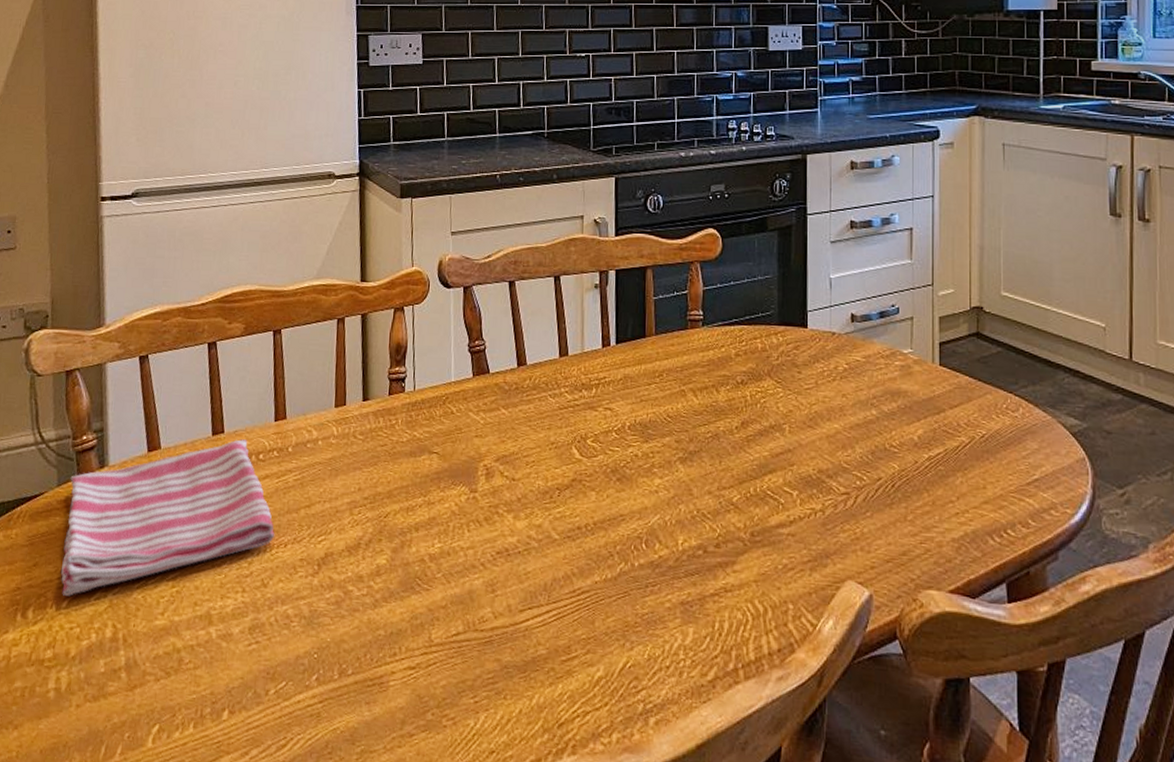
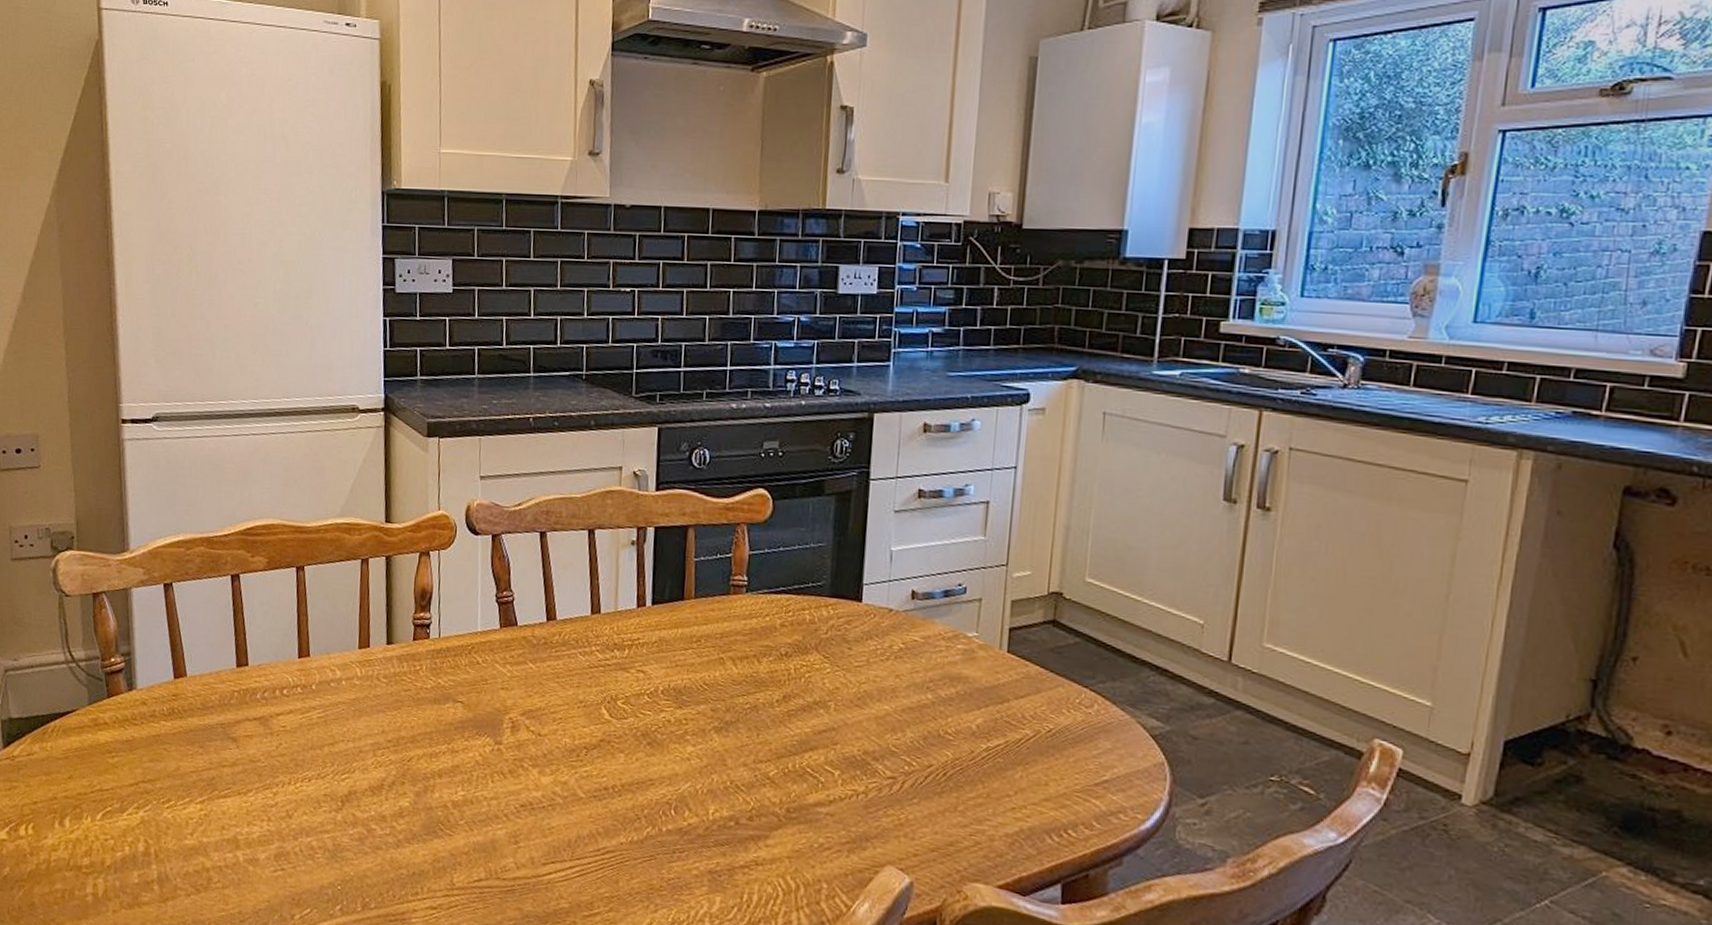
dish towel: present [60,439,275,596] -> none [94,673,300,810]

